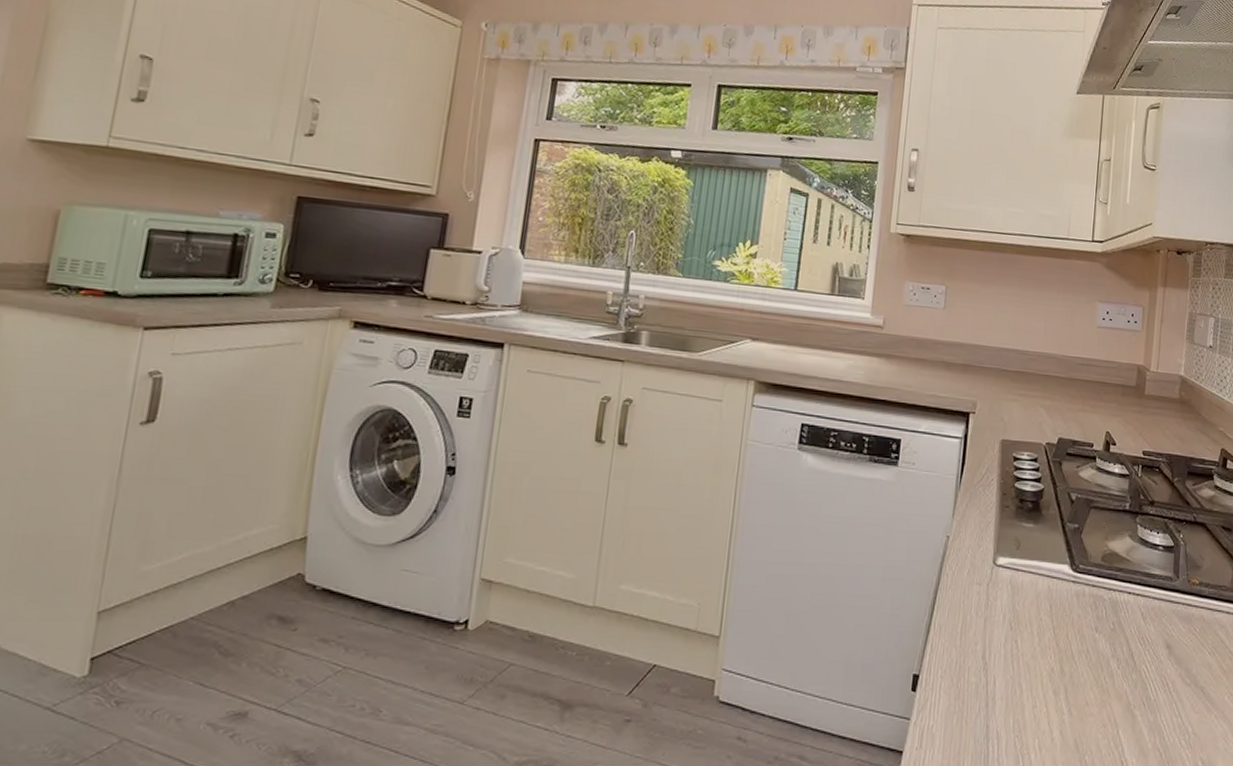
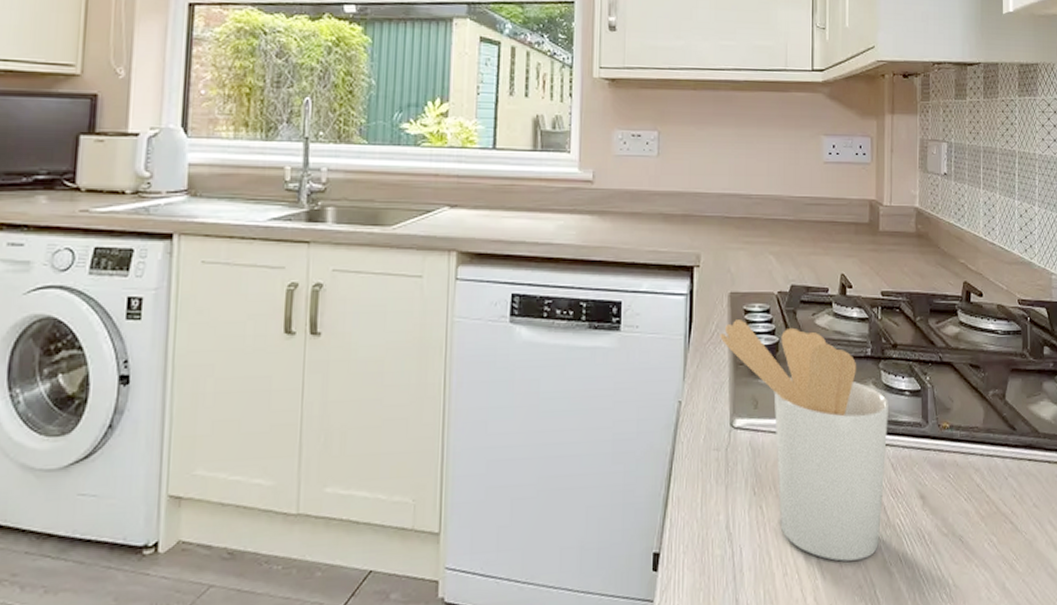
utensil holder: none [989,465,1143,700] -> present [720,320,888,562]

